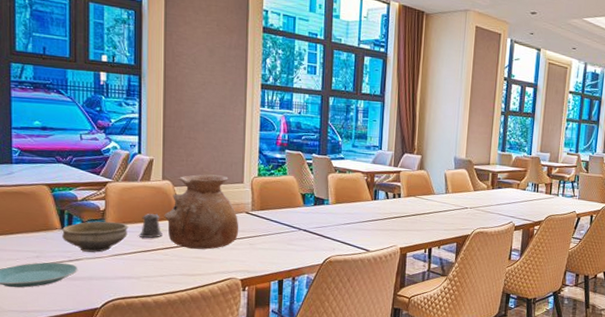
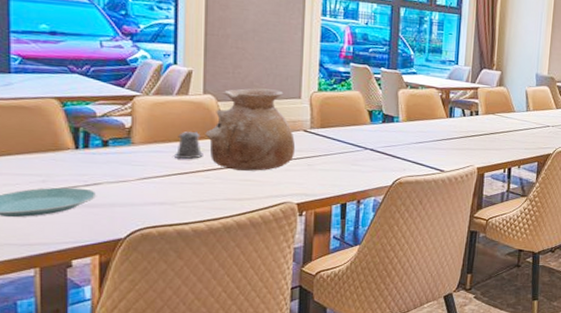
bowl: present [62,221,129,253] -> none [76,140,161,176]

